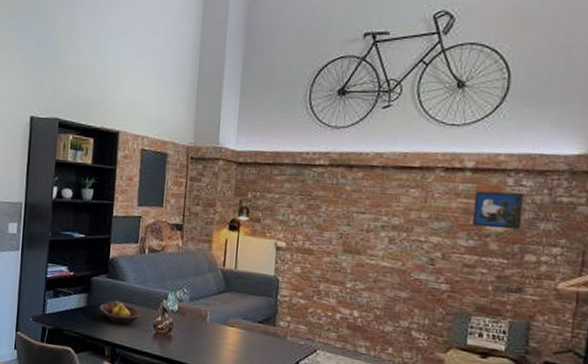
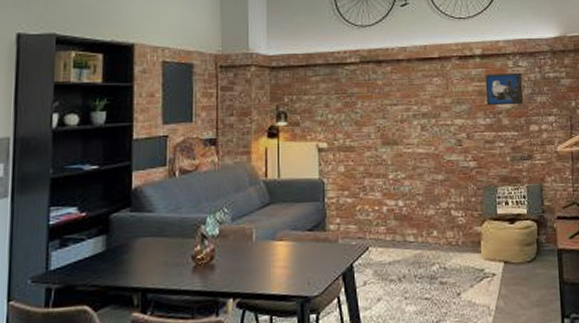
fruit bowl: present [99,300,142,326] -> none [122,236,177,265]

